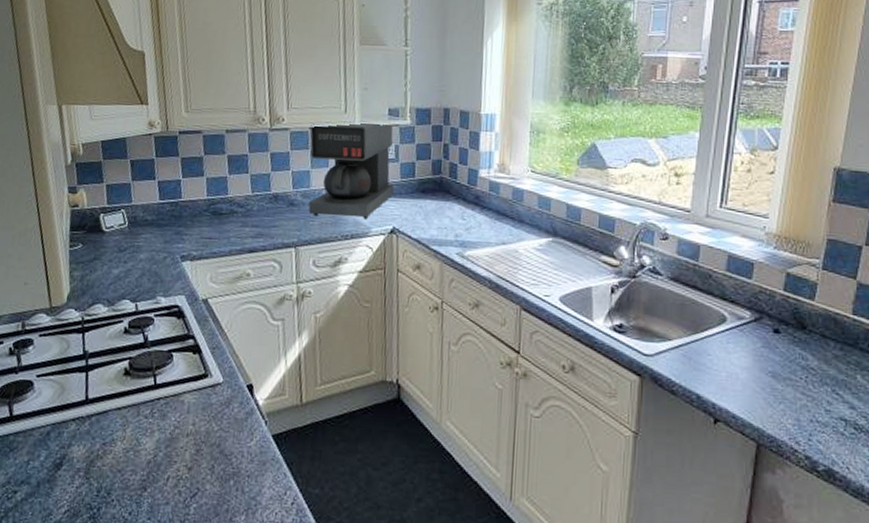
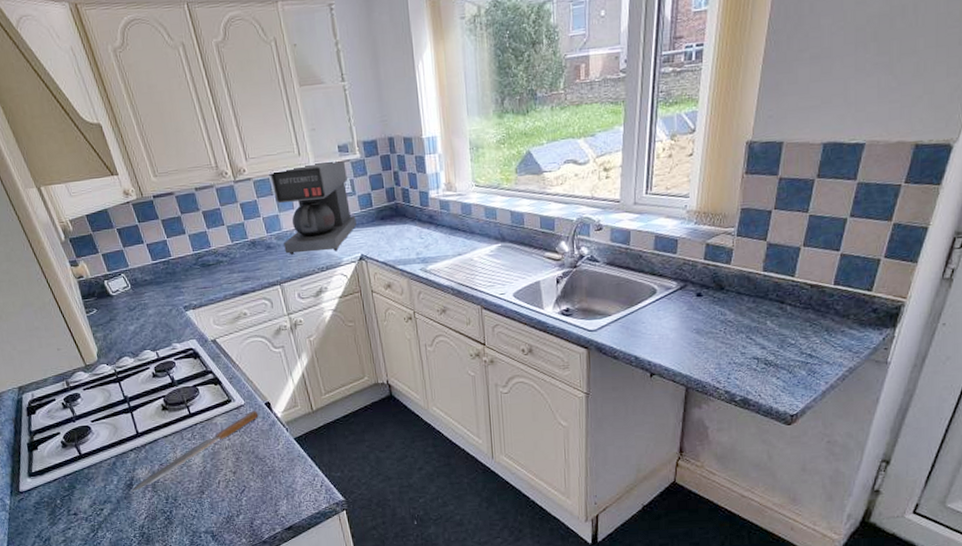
kitchen knife: none [57,392,236,475] -> present [131,411,259,493]

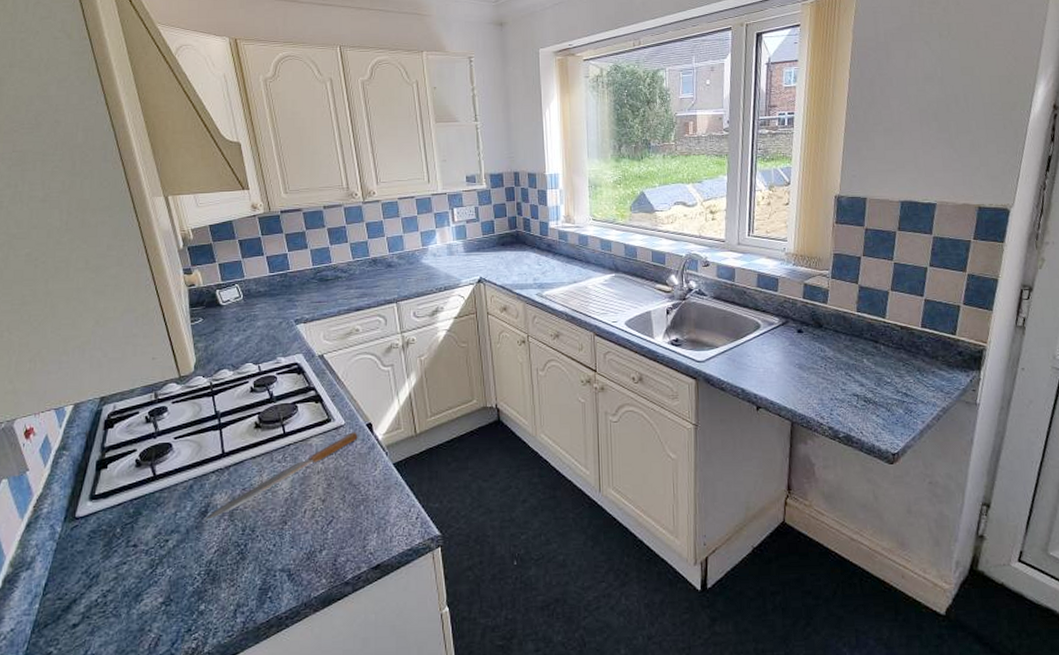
coffee maker: present [270,162,357,255] -> none [399,190,478,274]

